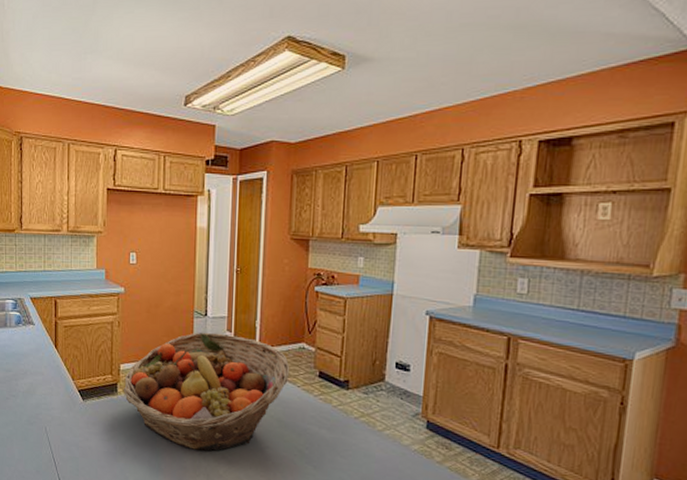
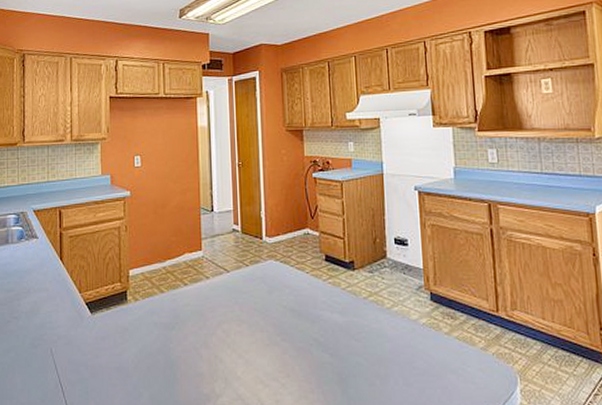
fruit basket: present [123,332,290,451] -> none [133,227,298,353]

